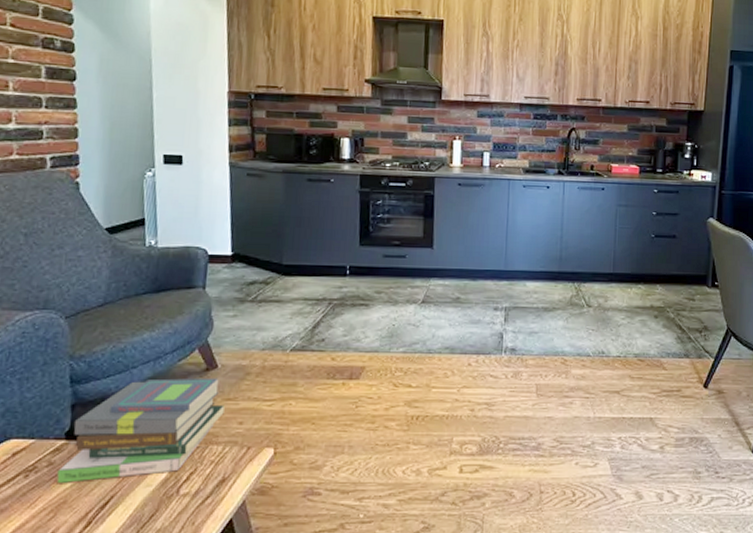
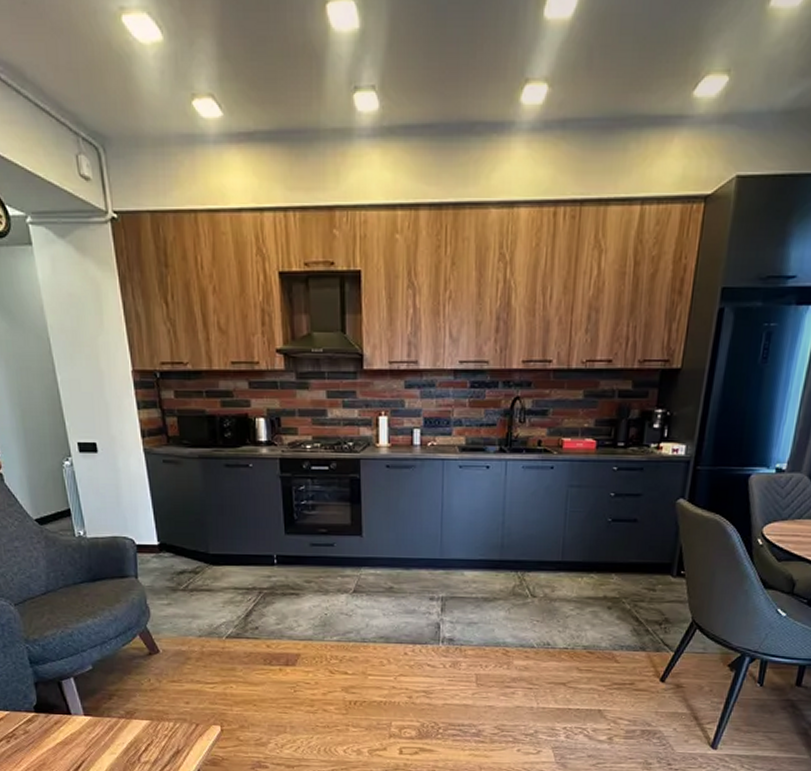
books: present [56,378,225,483] -> none [33,661,171,748]

